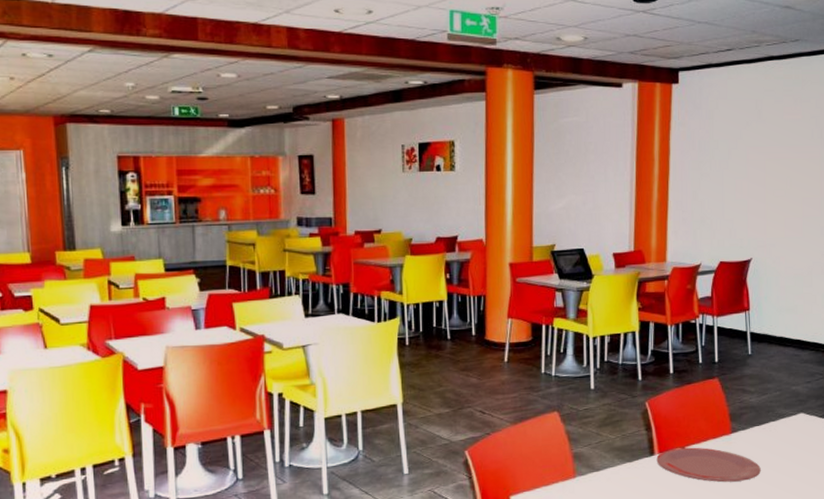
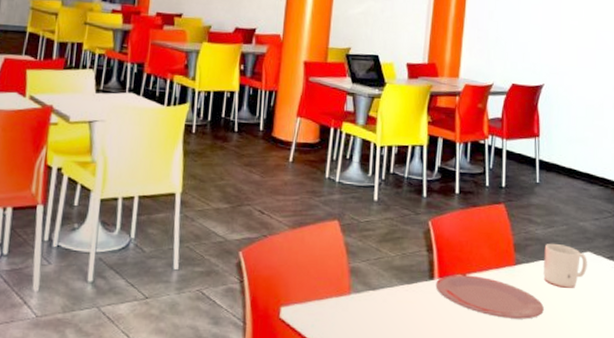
mug: none [759,409,801,449] -> present [543,243,587,288]

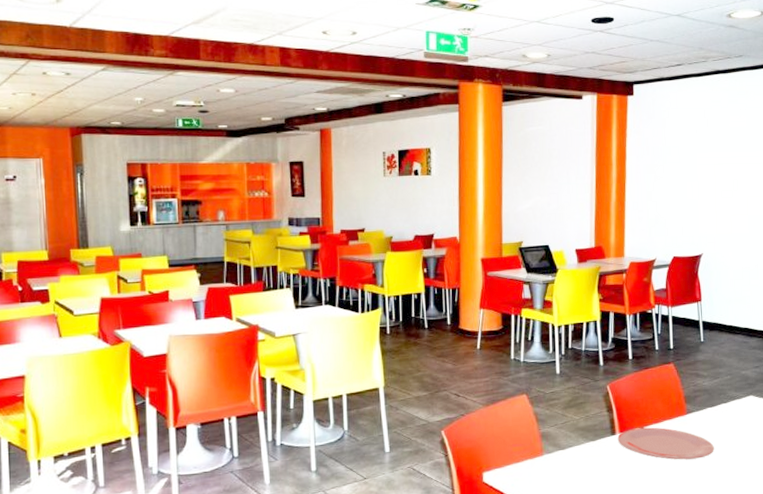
mug: present [543,243,587,288] -> none [711,391,751,429]

